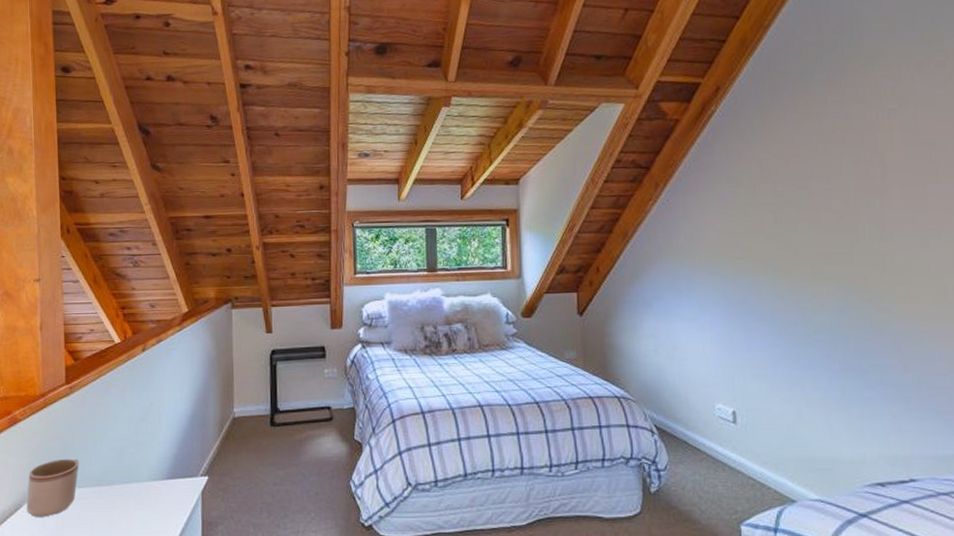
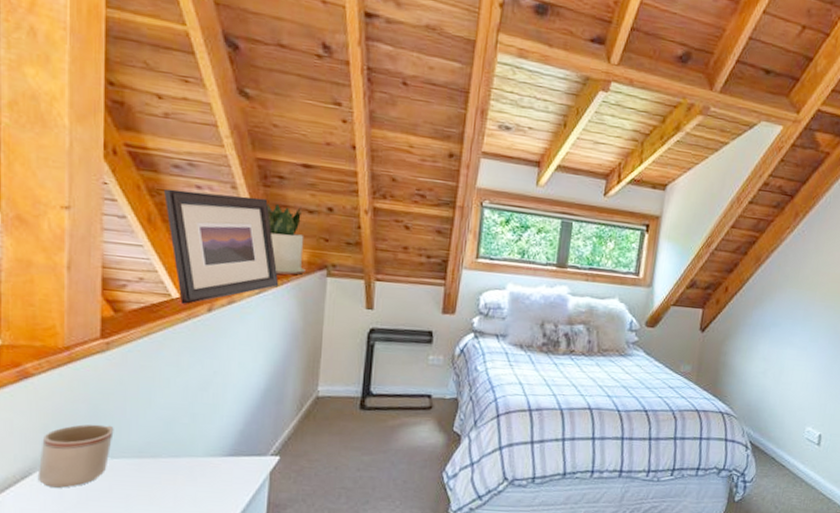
picture frame: none [104,249,195,347] -> present [164,188,279,304]
planter: none [179,251,214,313] -> present [266,203,306,275]

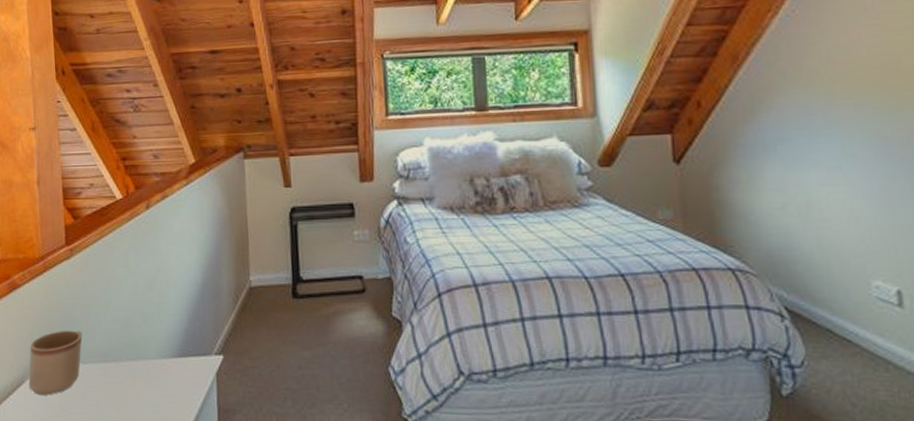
picture frame: present [164,188,279,304] -> none [102,91,203,204]
planter: present [266,203,306,275] -> none [184,92,224,164]

